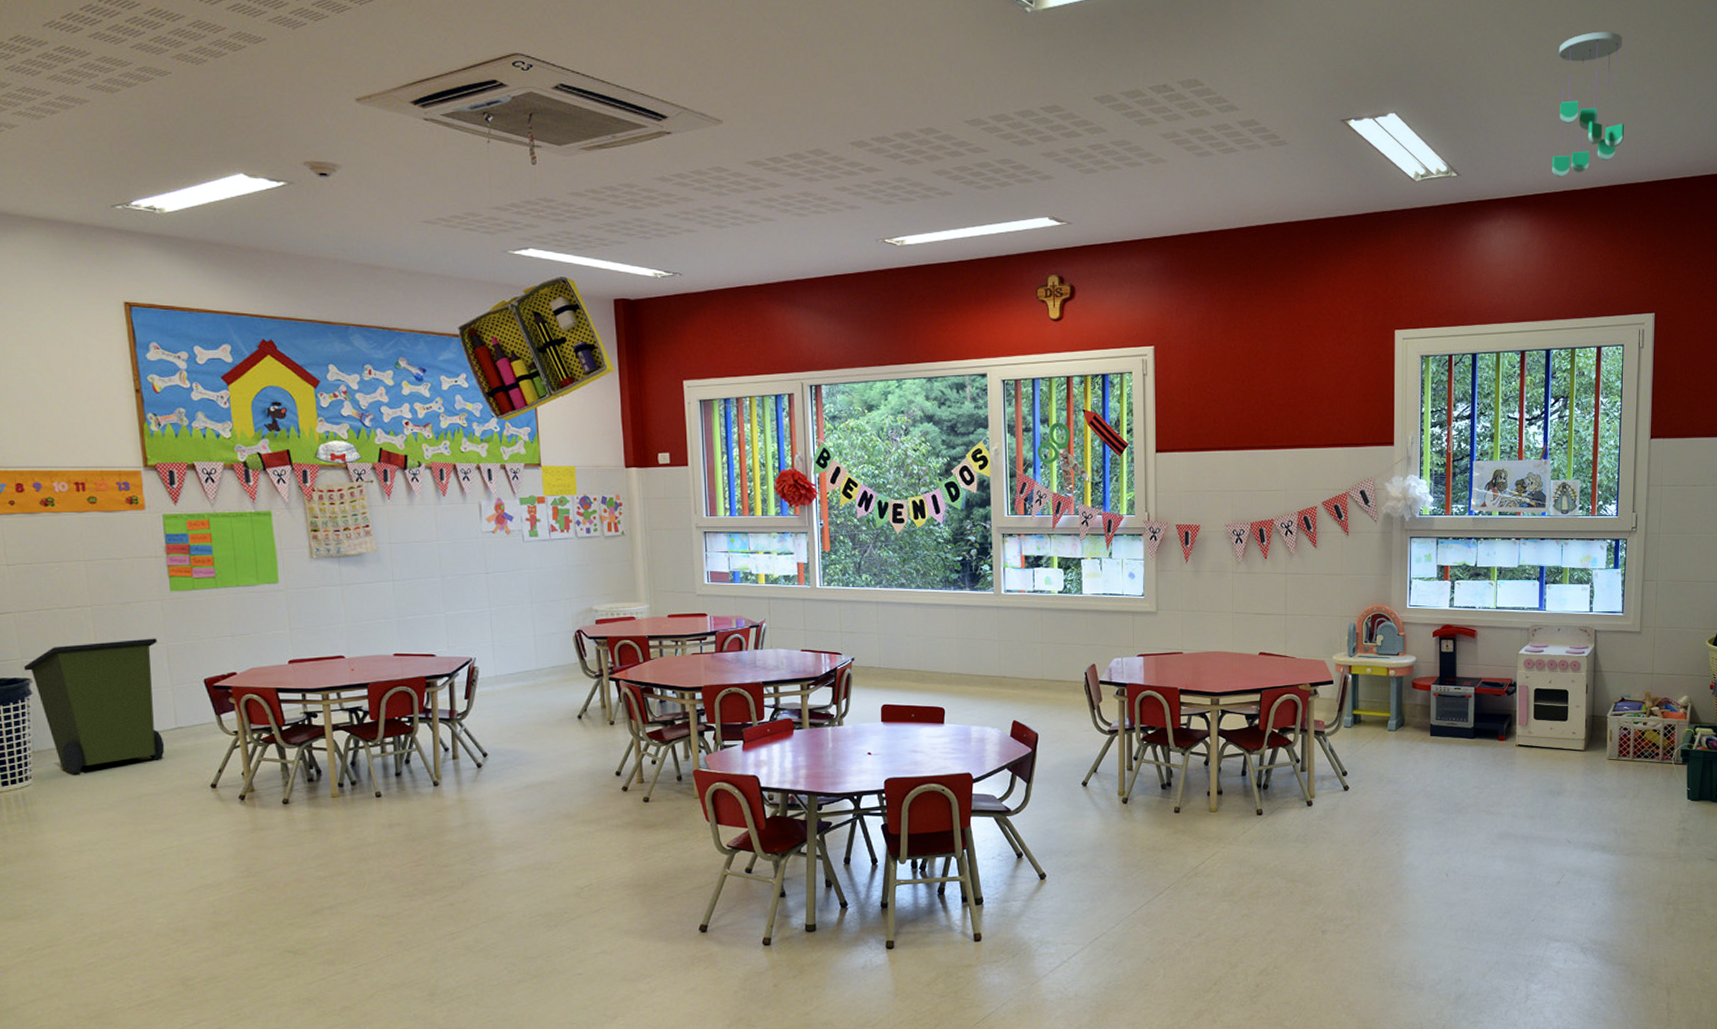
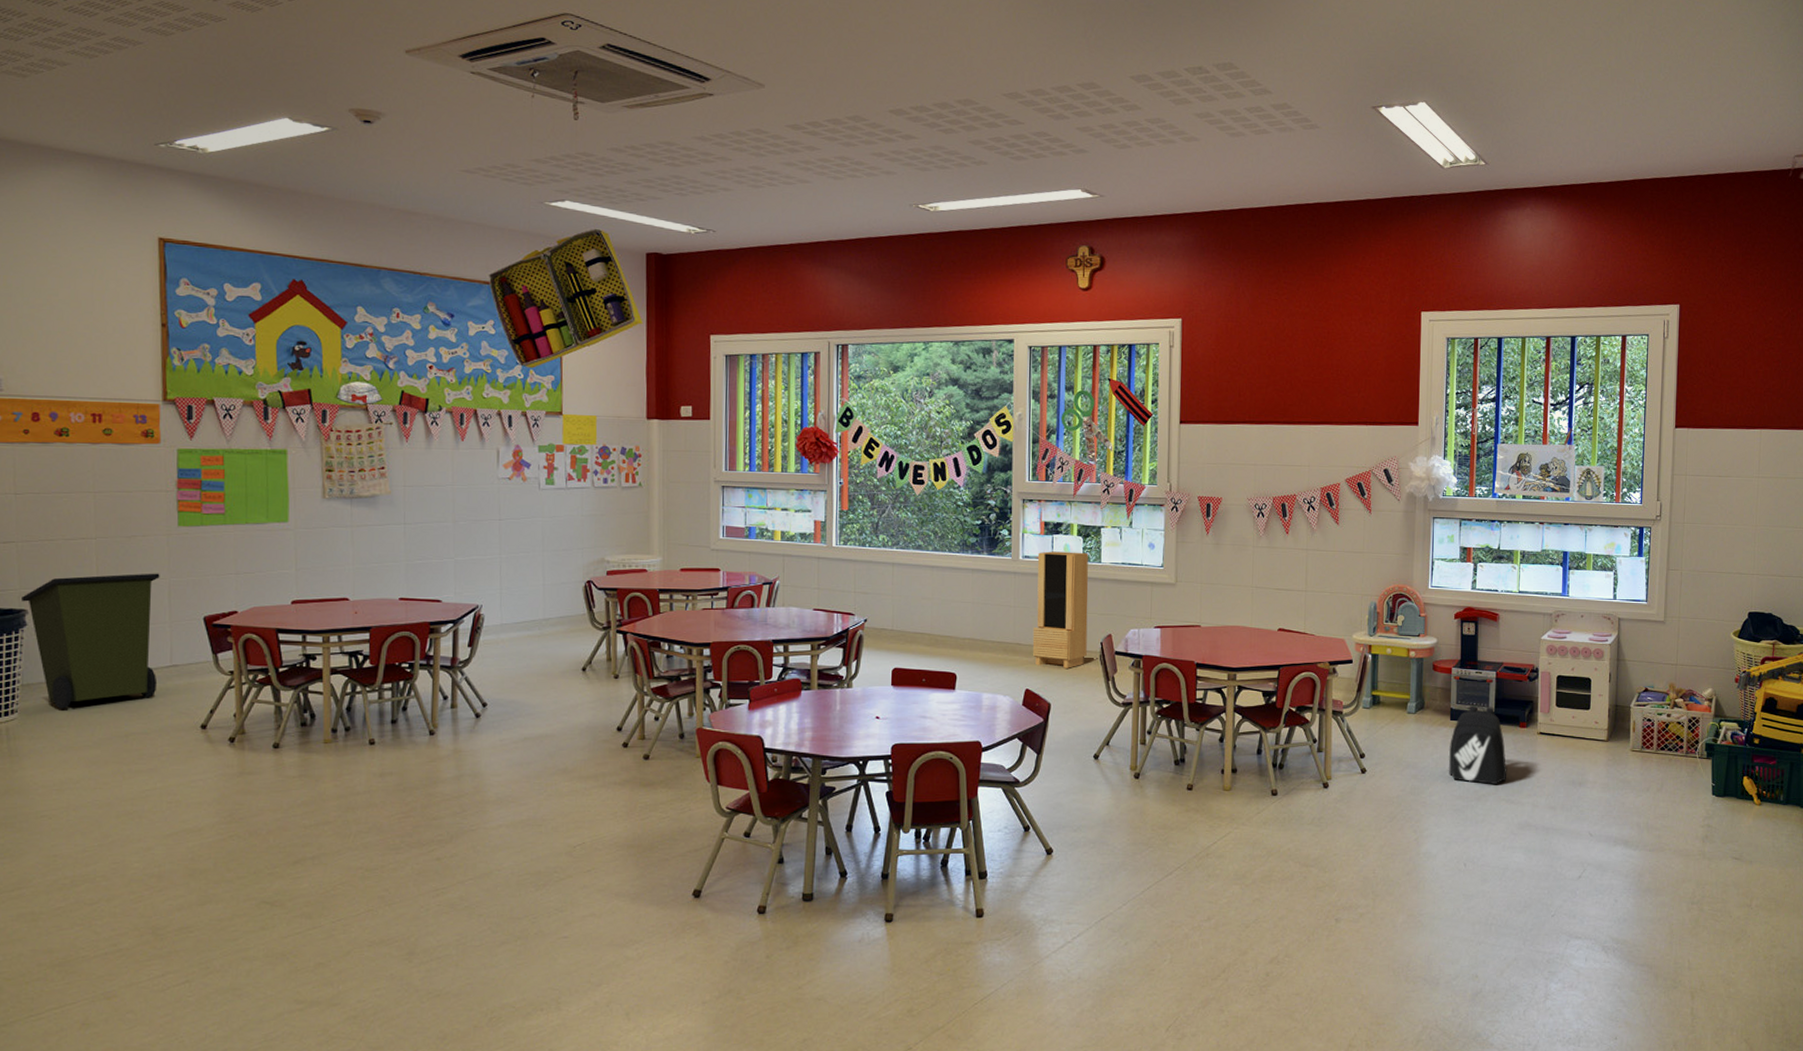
storage cabinet: none [1018,584,1072,699] -> present [1032,551,1089,668]
backpack: none [1429,721,1487,797] -> present [1448,705,1507,785]
ceiling mobile: present [1552,31,1625,177] -> none [1579,32,1651,170]

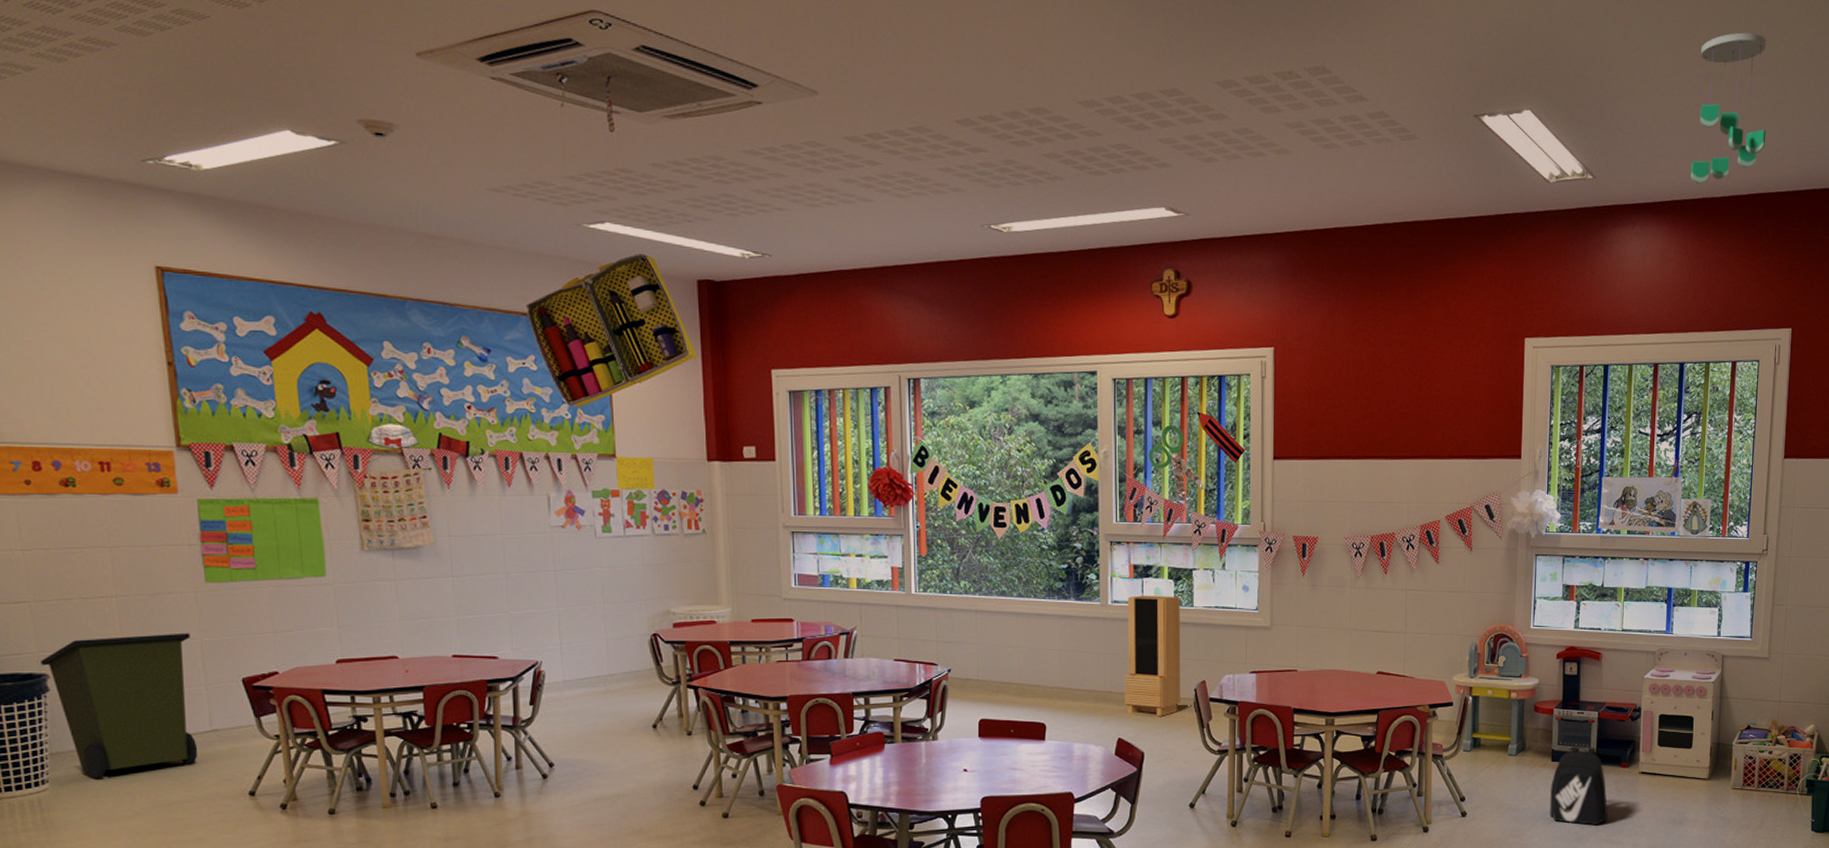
ceiling mobile: none [1579,32,1651,170] -> present [1690,32,1766,184]

